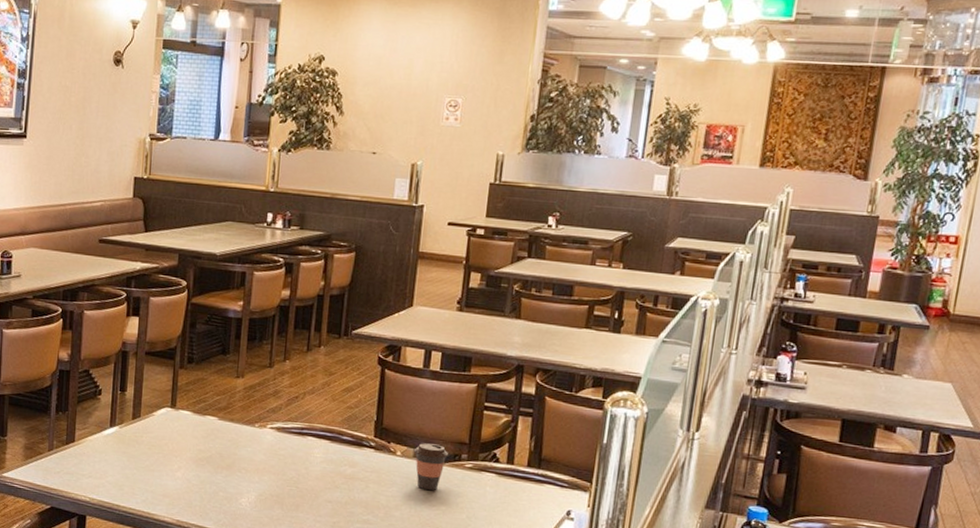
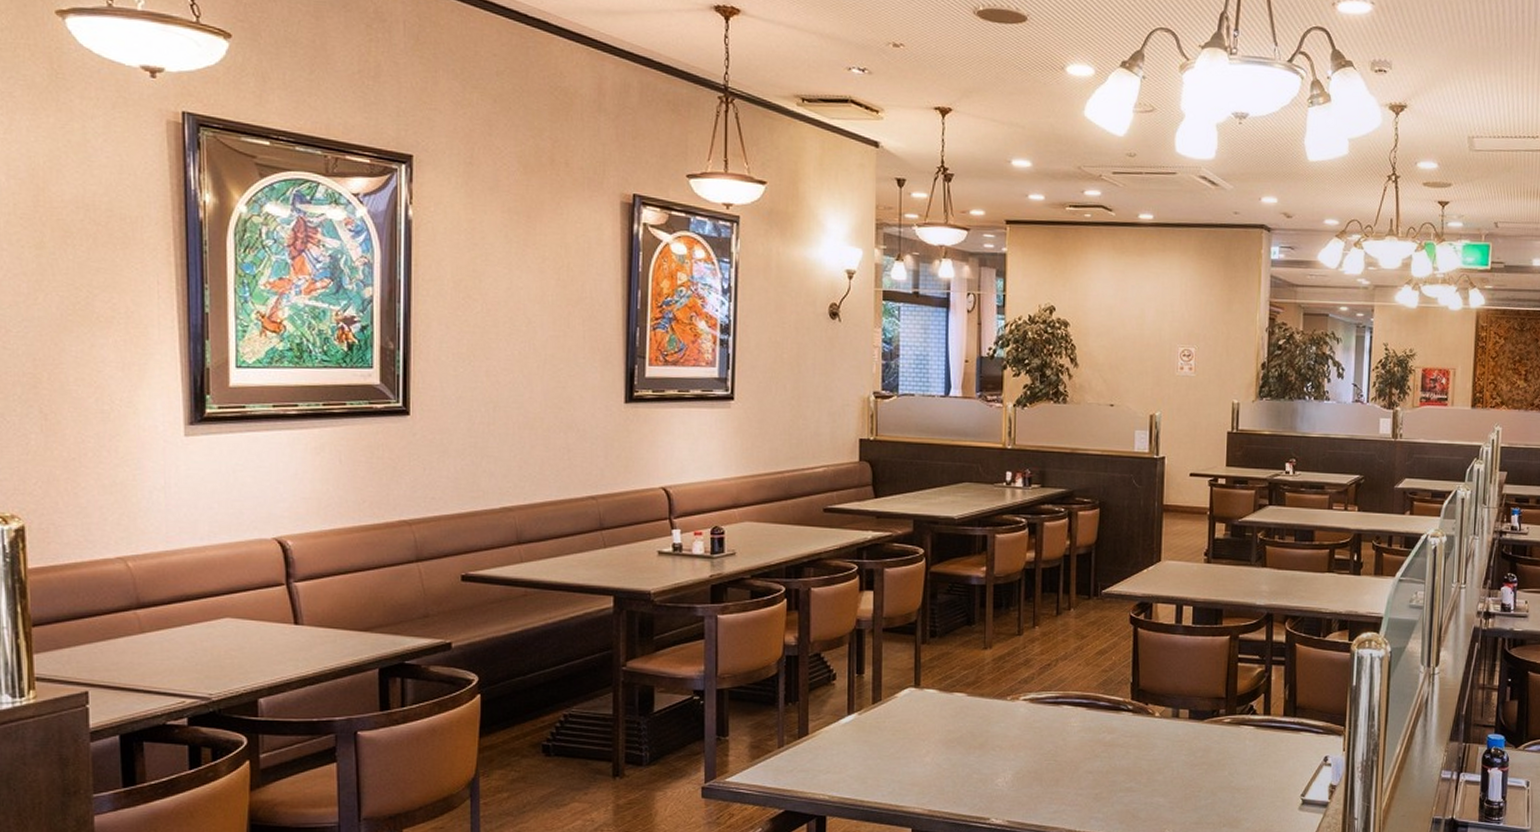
coffee cup: present [414,443,449,490] -> none [1173,701,1207,749]

